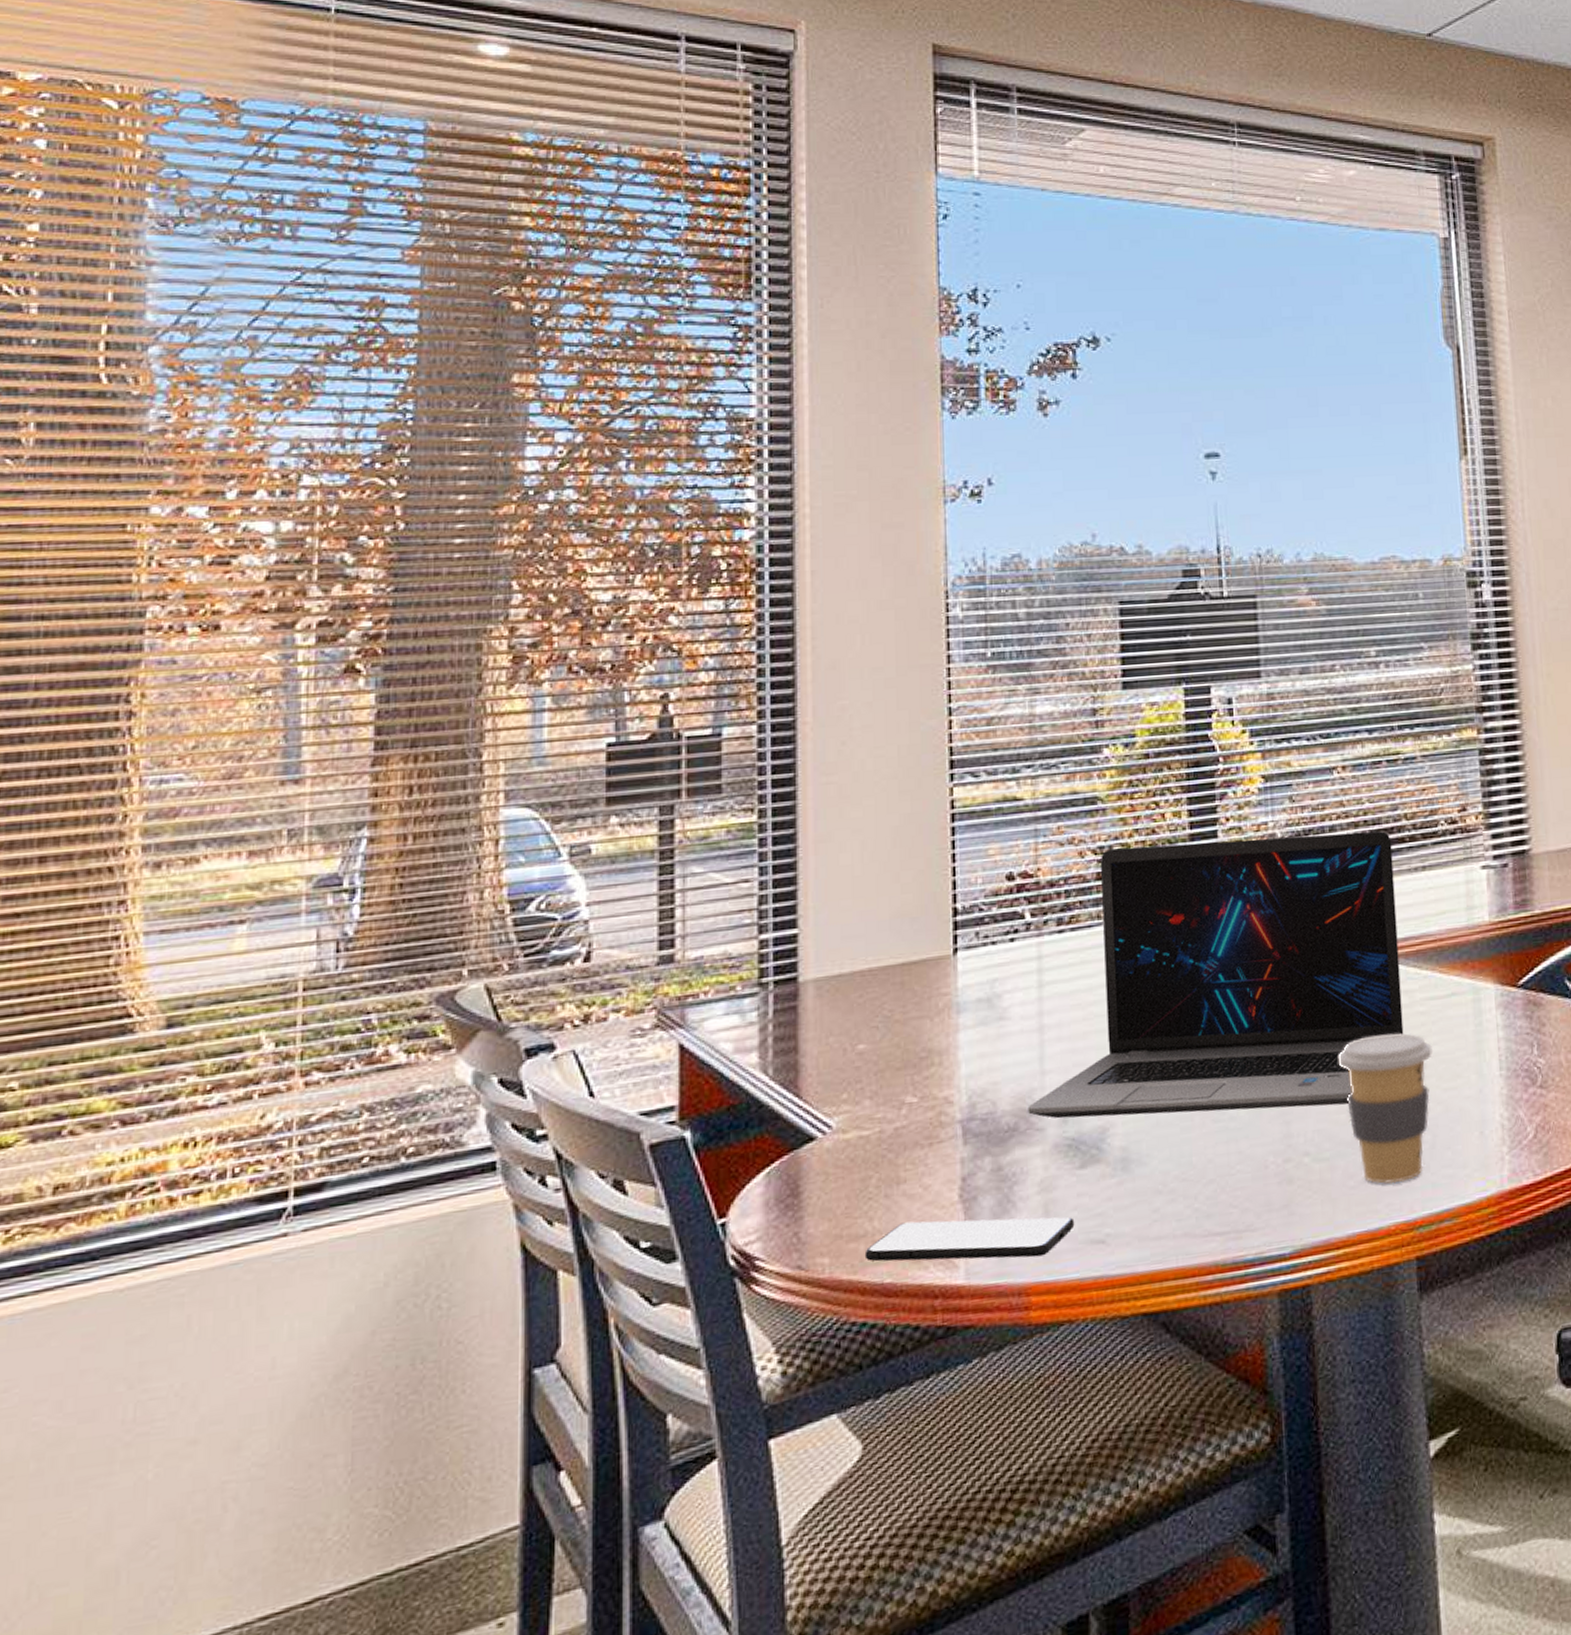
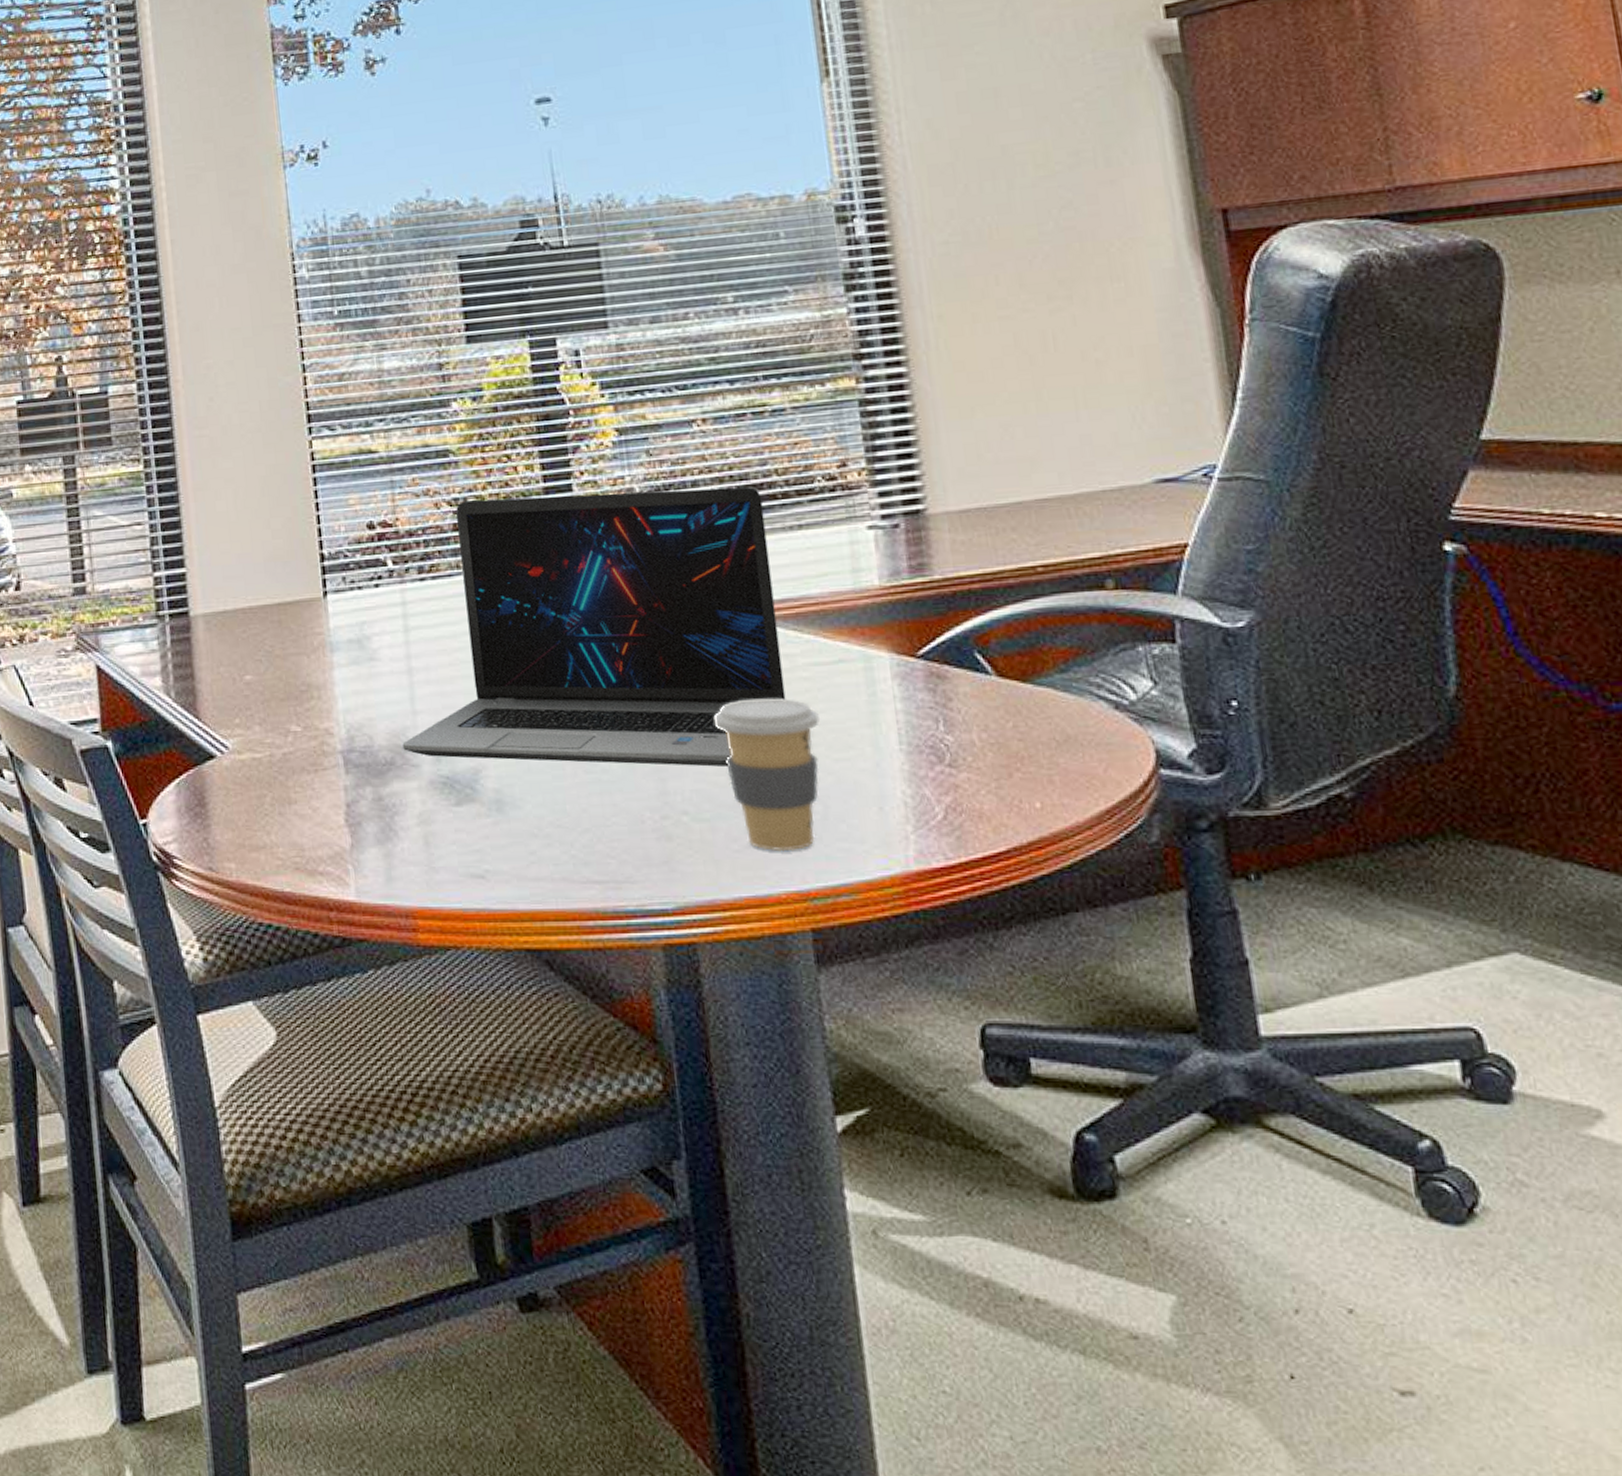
smartphone: present [864,1217,1075,1262] -> none [265,839,455,884]

